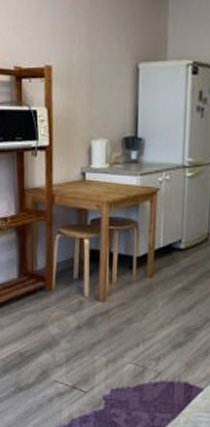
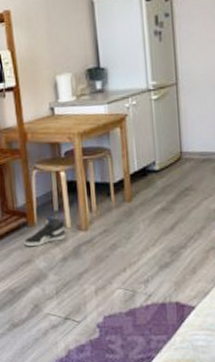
sneaker: none [39,283,83,312] -> present [24,216,66,246]

